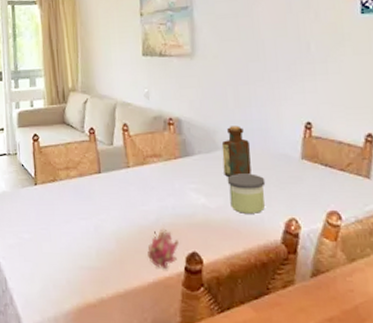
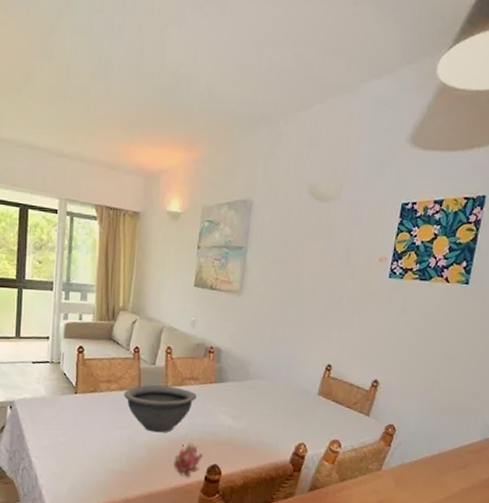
bowl: none [84,166,162,220] -> present [123,384,197,433]
bottle: present [221,125,251,177] -> none [251,360,278,404]
candle: present [227,173,266,213] -> none [252,402,285,437]

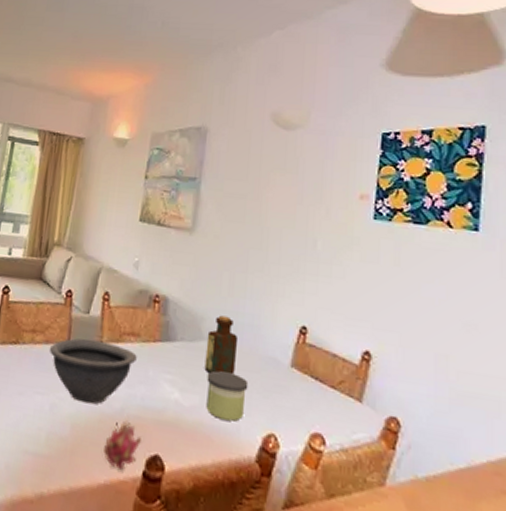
bottle: none [251,360,278,404] -> present [204,315,239,375]
candle: none [252,402,285,437] -> present [206,370,249,422]

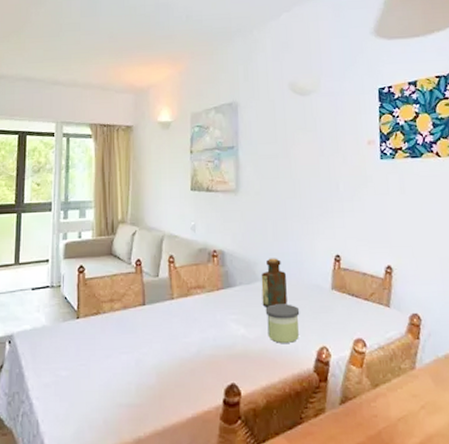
bowl: present [49,338,137,404] -> none [127,298,205,353]
fruit: present [104,419,141,470] -> none [188,359,218,402]

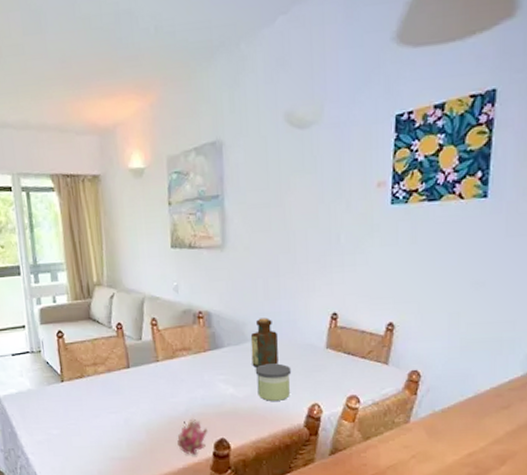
fruit: none [188,359,218,402] -> present [177,417,207,455]

